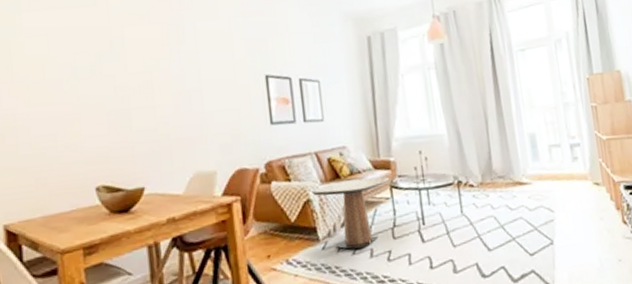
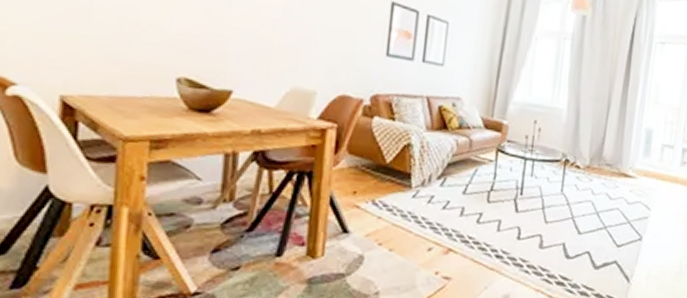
side table: present [312,177,390,249] -> none [414,132,498,204]

